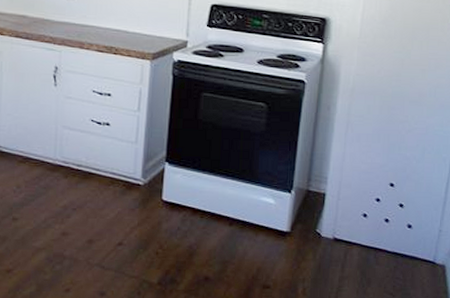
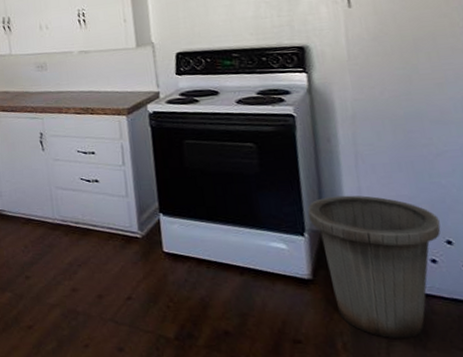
trash can: none [298,159,398,284] -> present [307,195,441,338]

